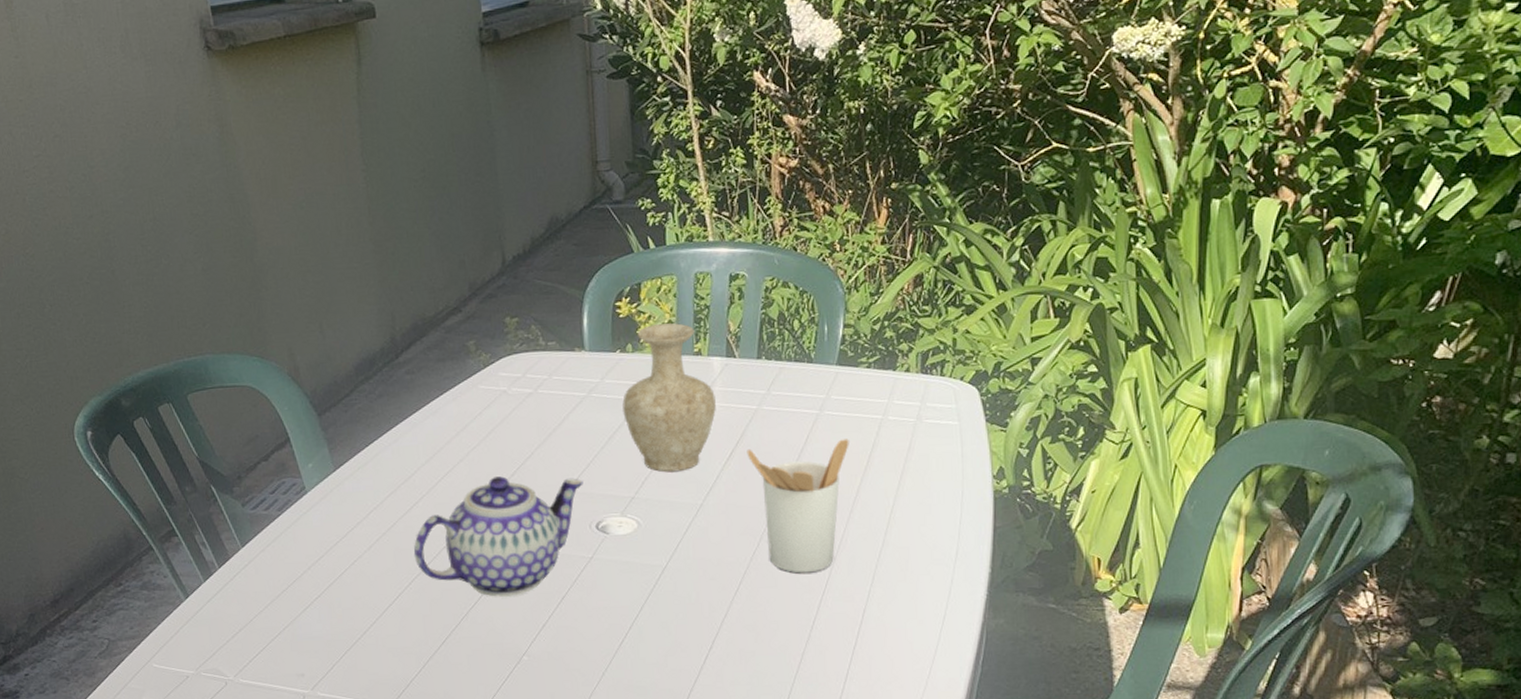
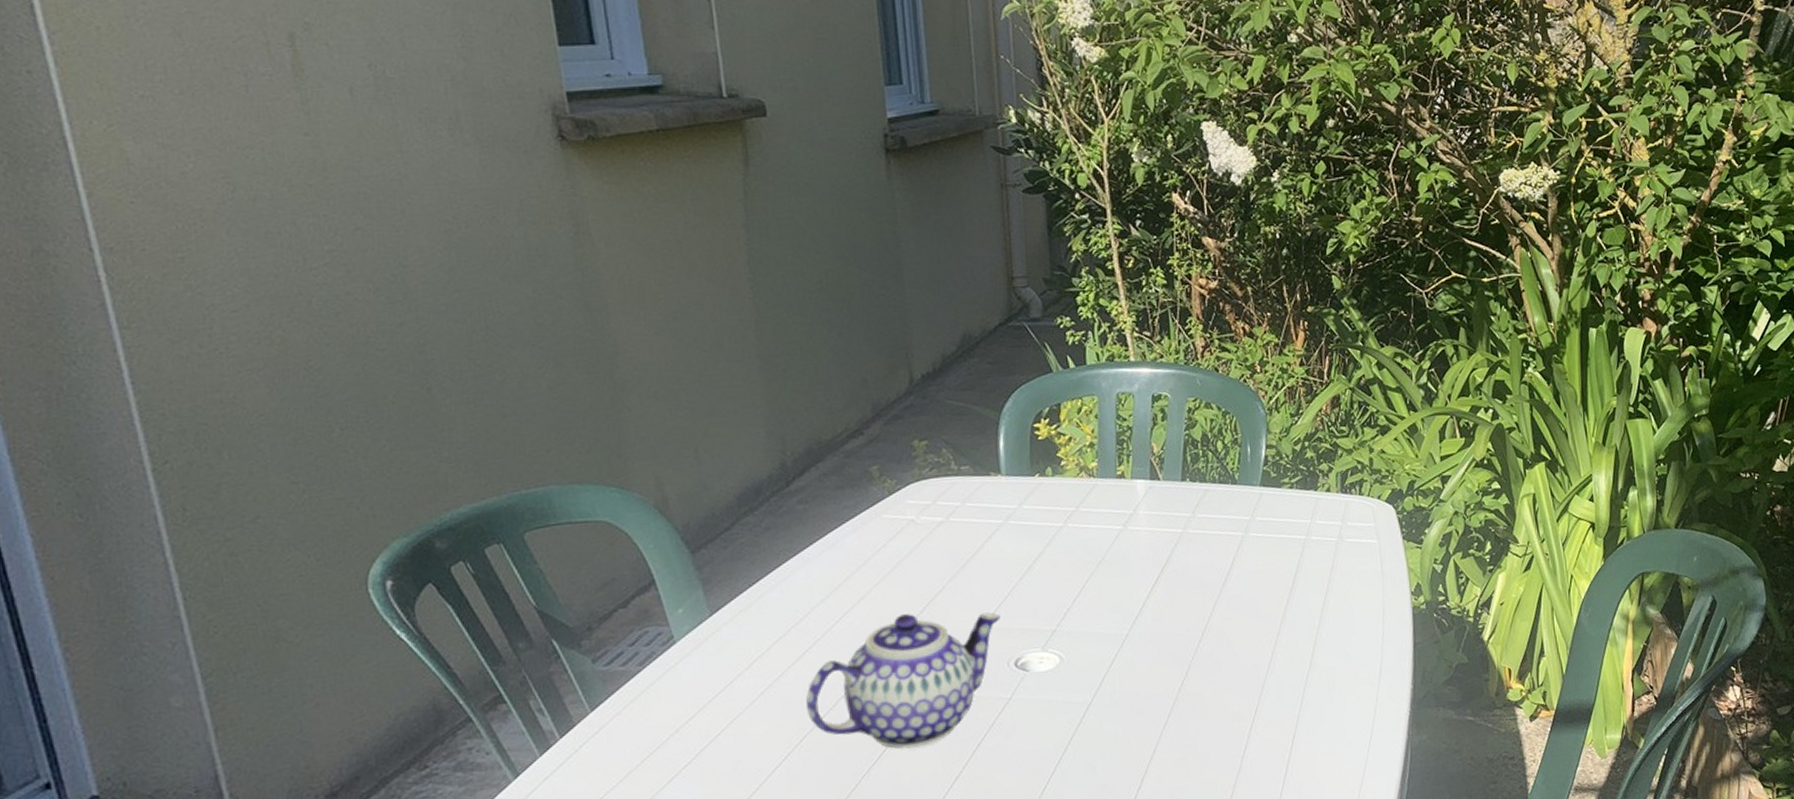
vase: present [622,322,716,473] -> none [1042,444,1141,602]
utensil holder: present [746,439,849,573] -> none [1173,560,1275,702]

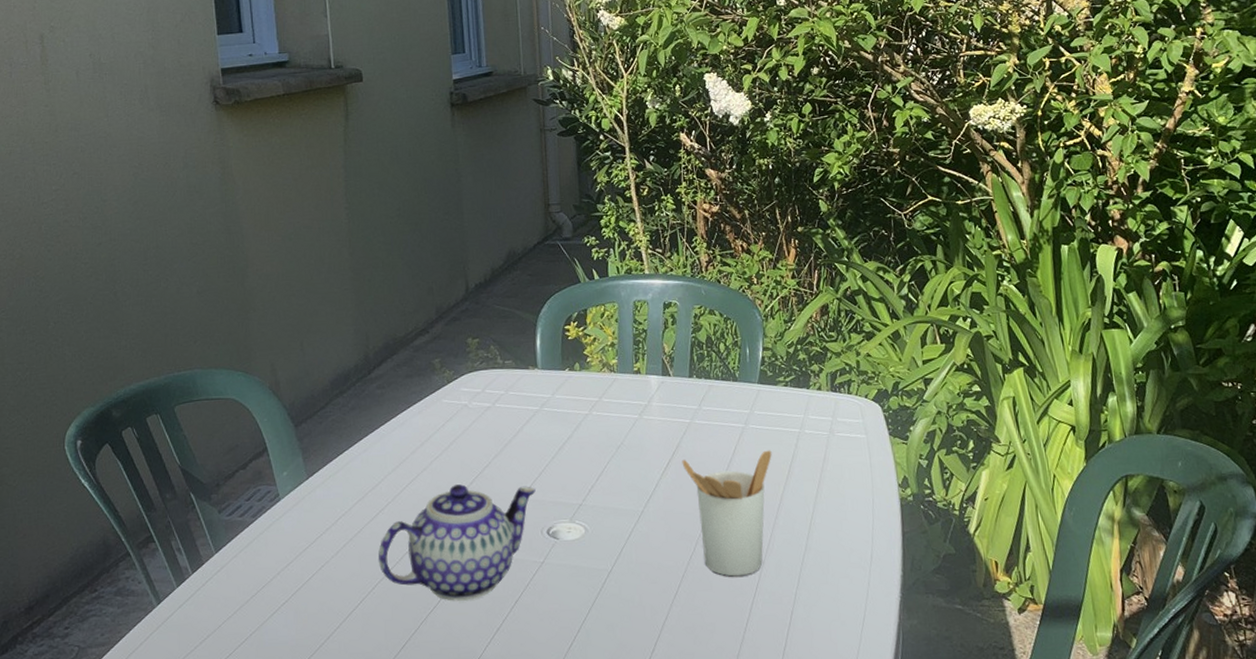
utensil holder: none [1173,560,1275,702] -> present [682,450,772,577]

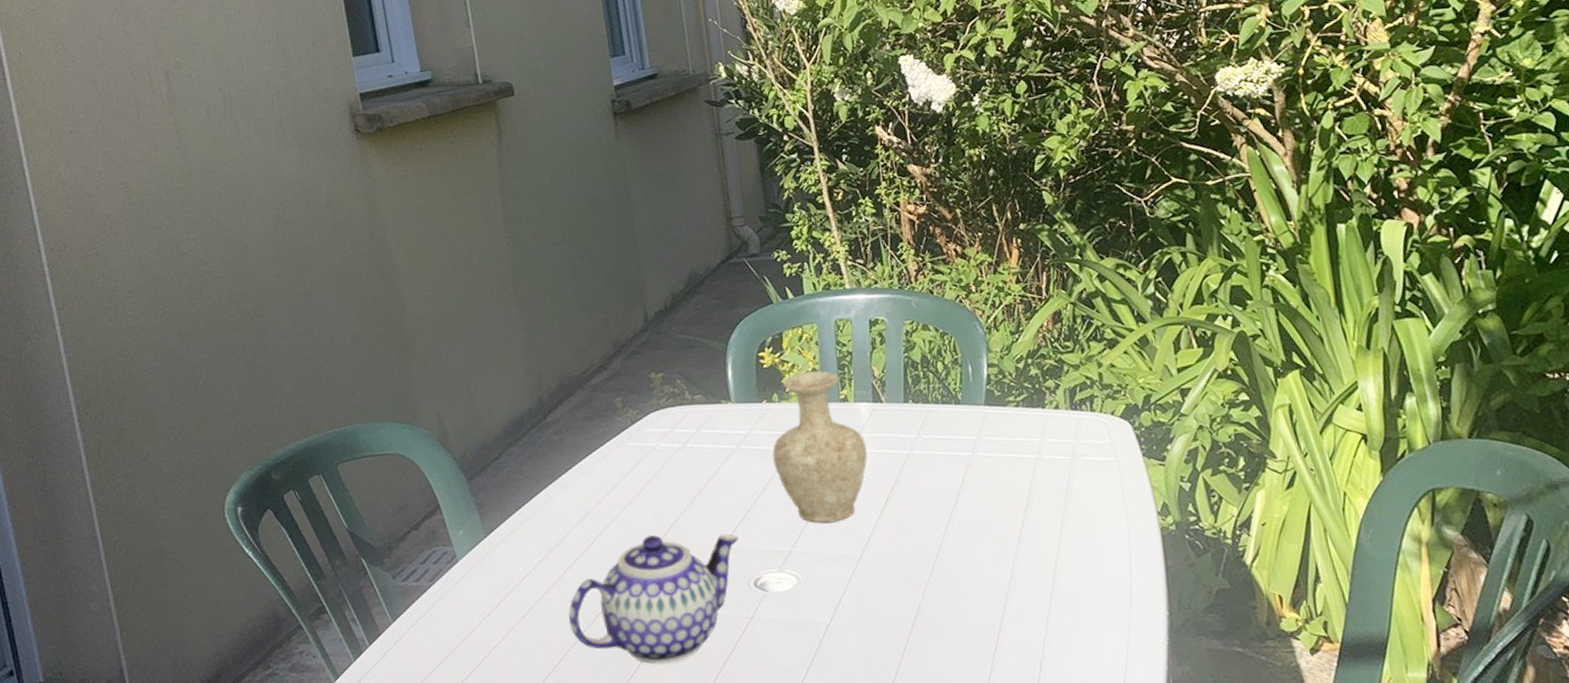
vase: none [571,344,654,481] -> present [772,370,868,524]
utensil holder: present [682,450,772,577] -> none [902,480,1006,625]

